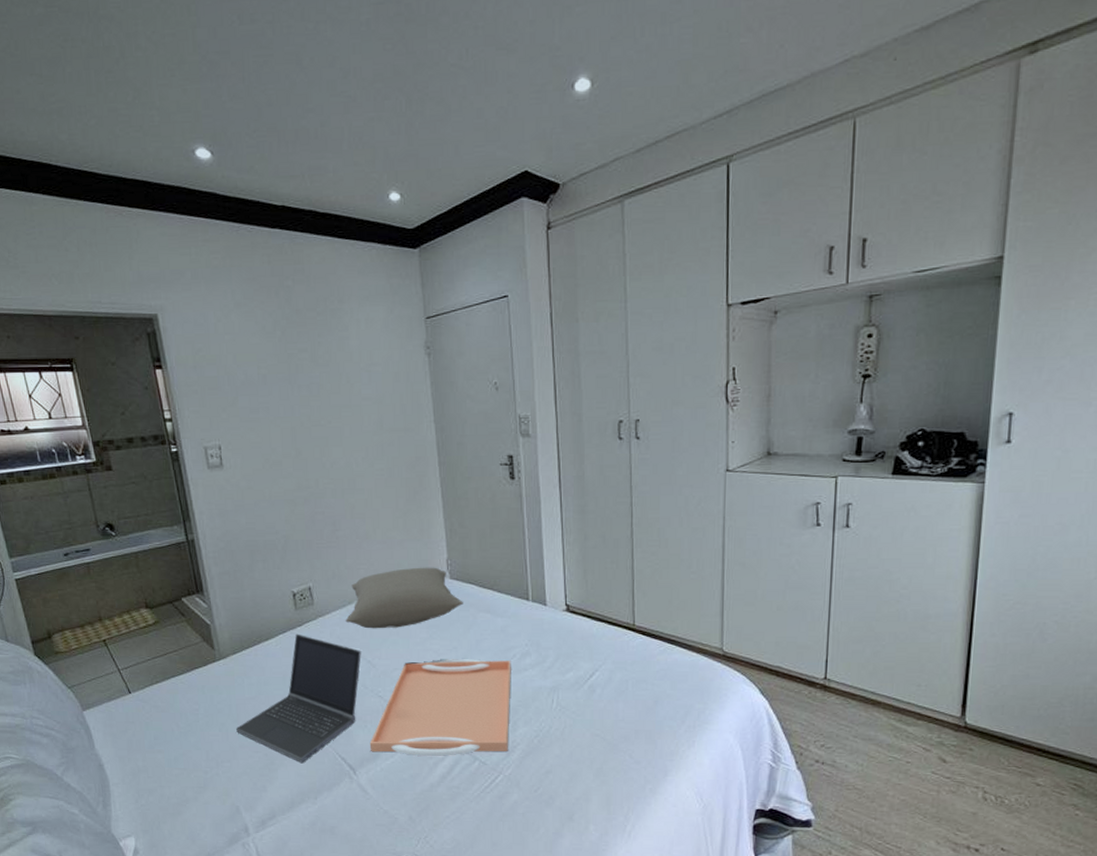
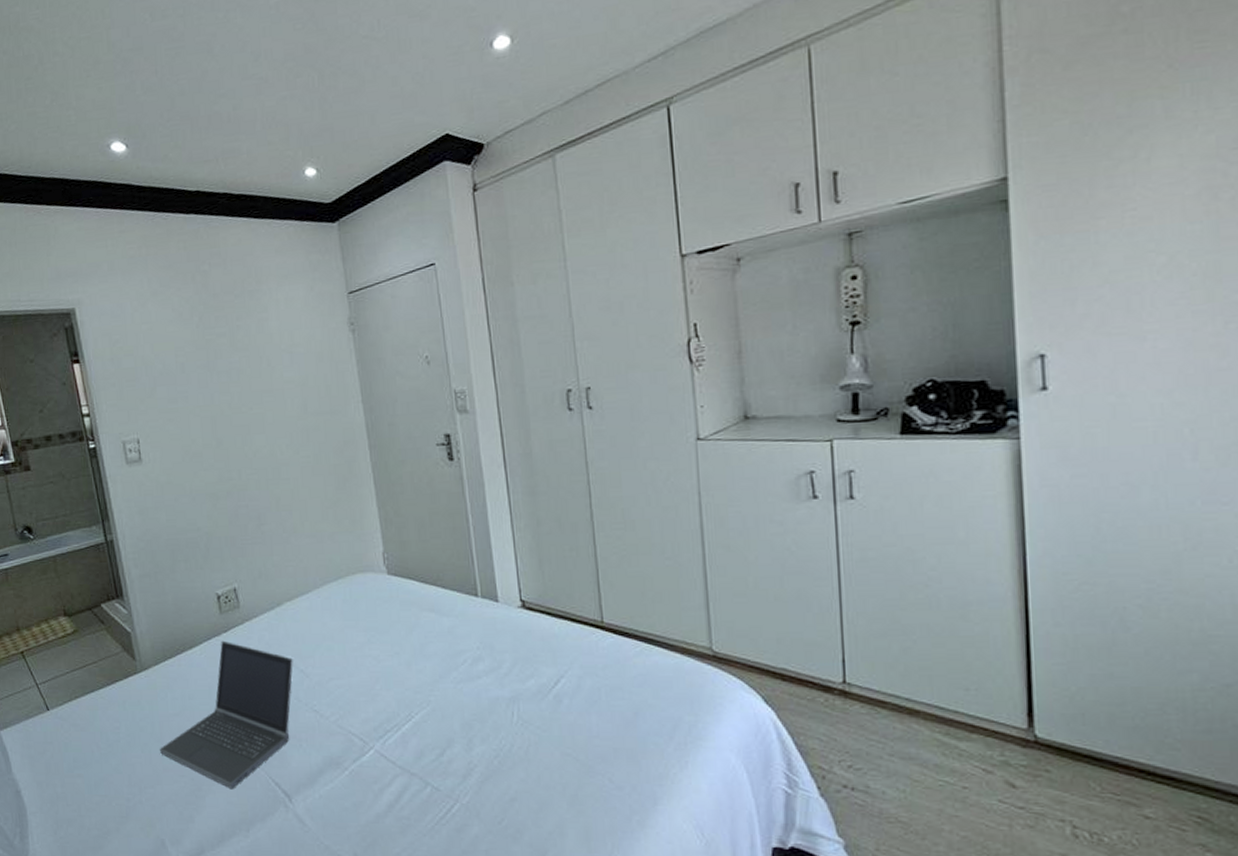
pillow: present [345,567,463,629] -> none [274,561,404,634]
serving tray: present [369,659,511,756] -> none [305,666,464,781]

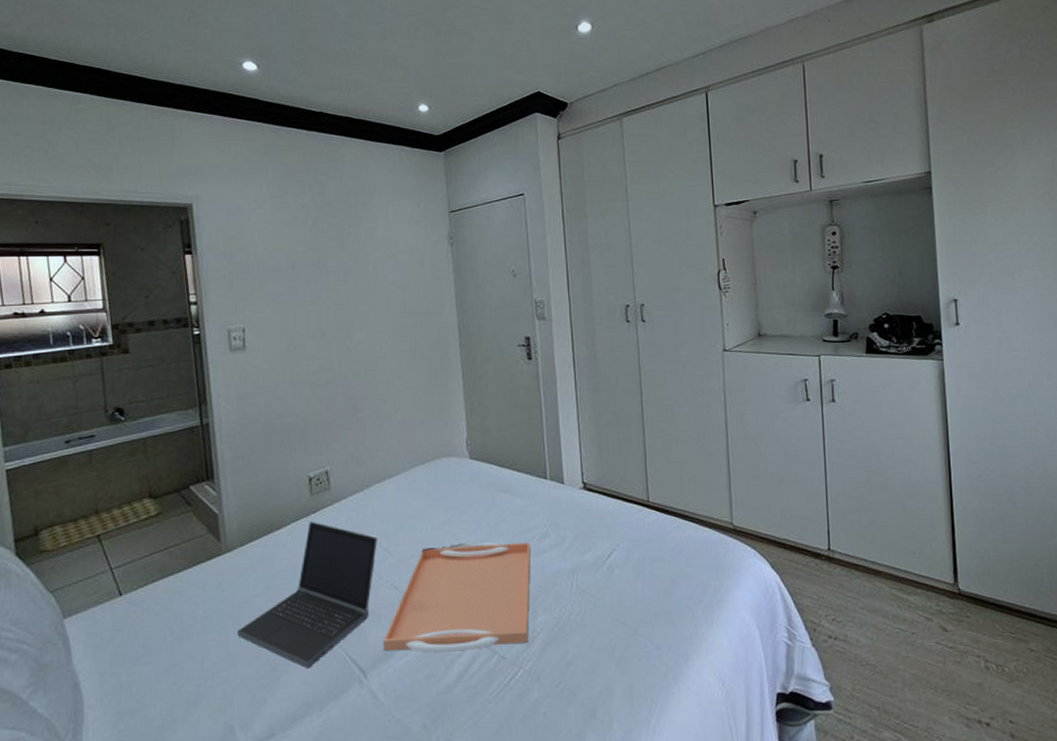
serving tray: none [305,666,464,781] -> present [382,542,531,653]

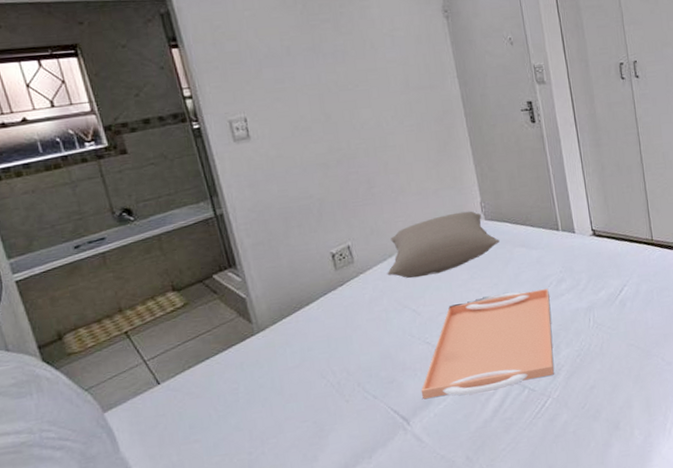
laptop computer: present [238,521,378,669] -> none [281,293,406,425]
pillow: none [362,447,482,514] -> present [387,211,500,279]

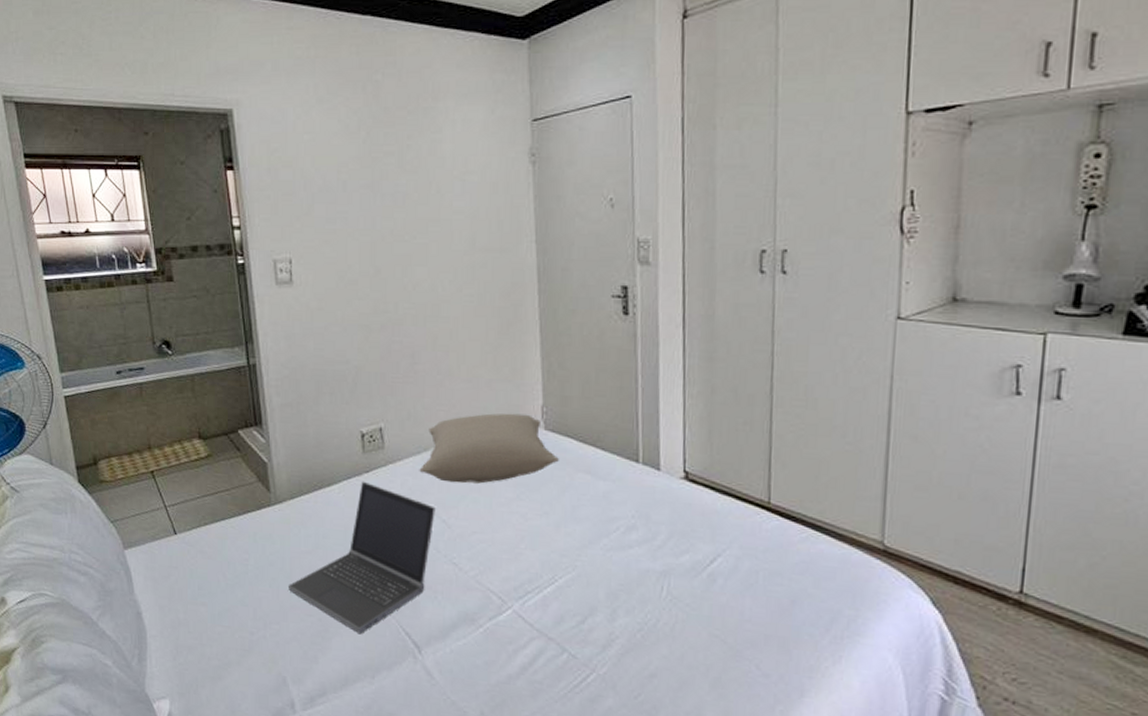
laptop computer: none [281,293,406,425] -> present [289,481,436,635]
serving tray: present [421,289,554,400] -> none [439,525,613,645]

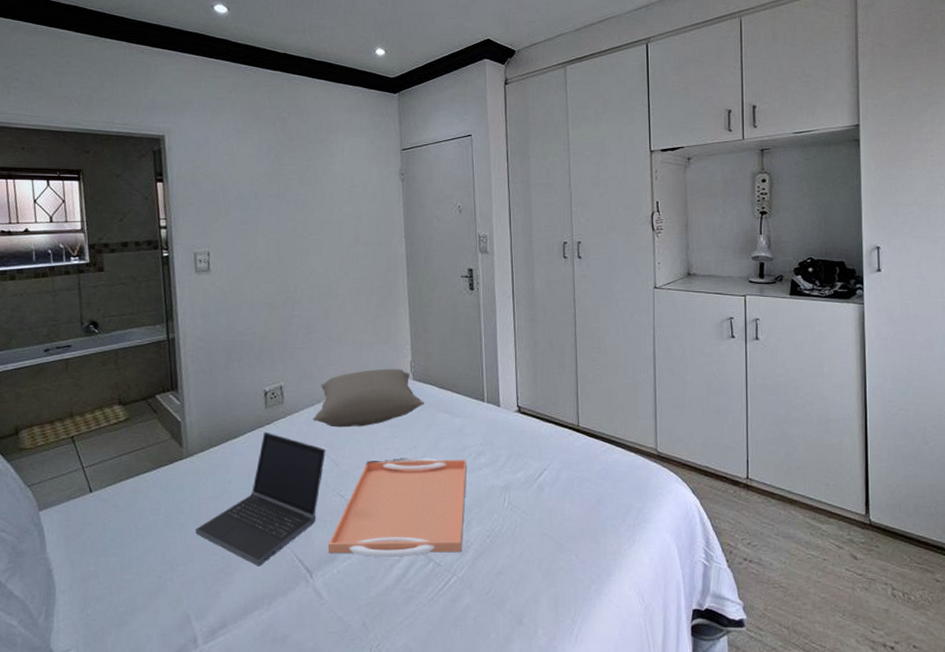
serving tray: none [439,525,613,645] -> present [327,458,467,557]

